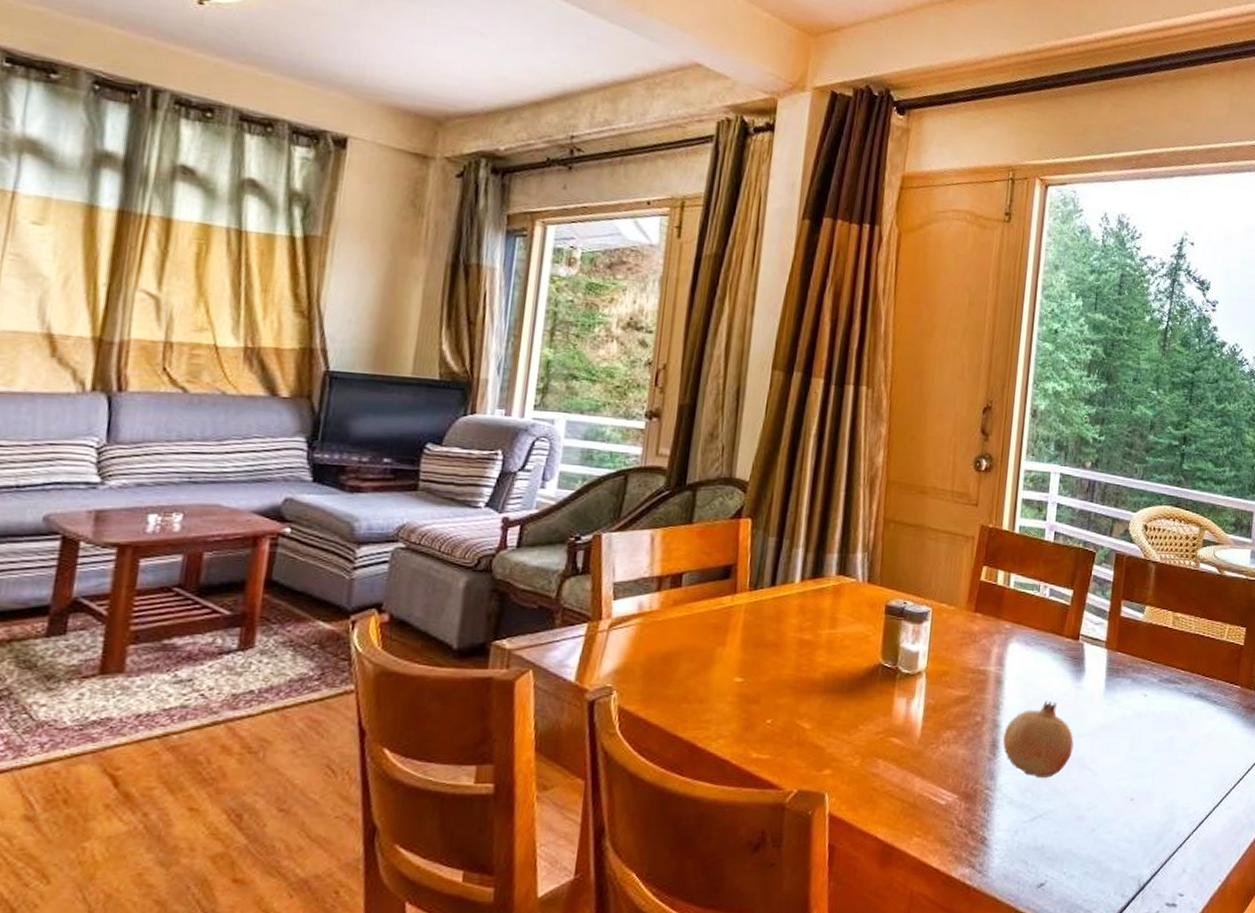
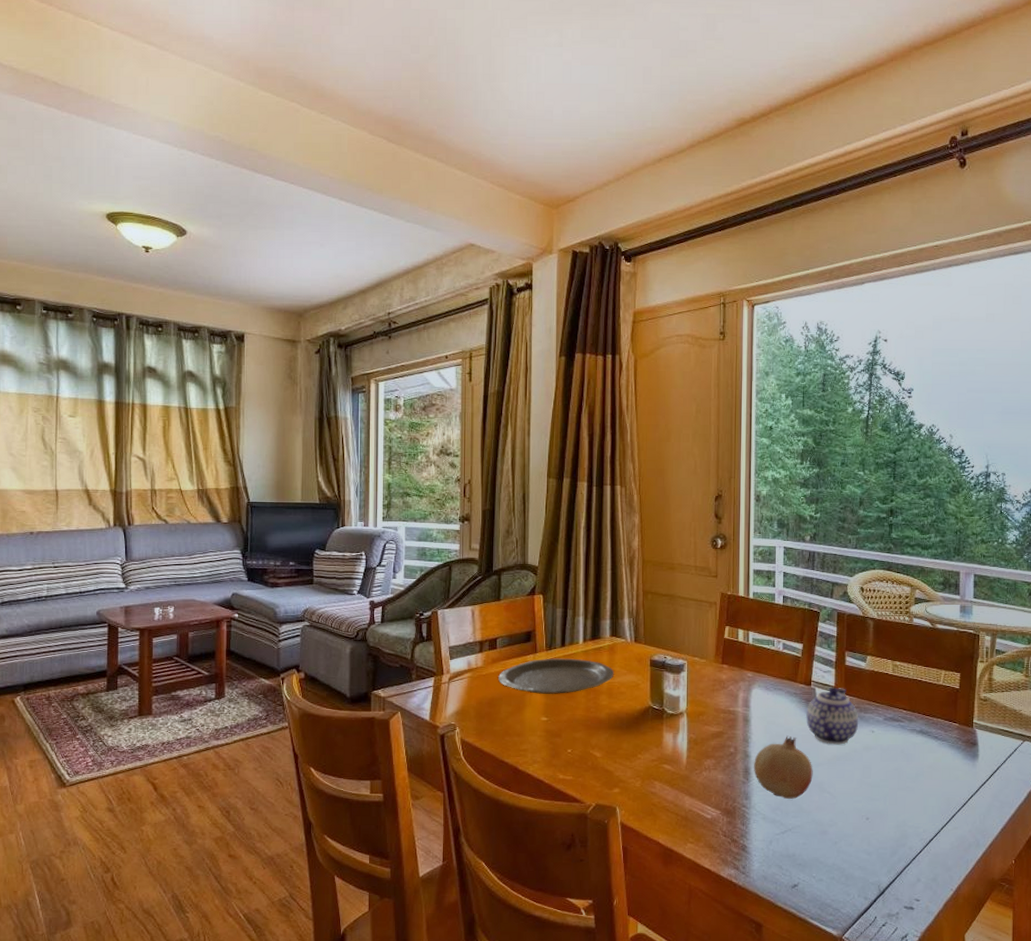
plate: none [679,600,838,648] -> present [498,658,614,694]
teapot: none [1070,642,1131,711] -> present [806,687,859,745]

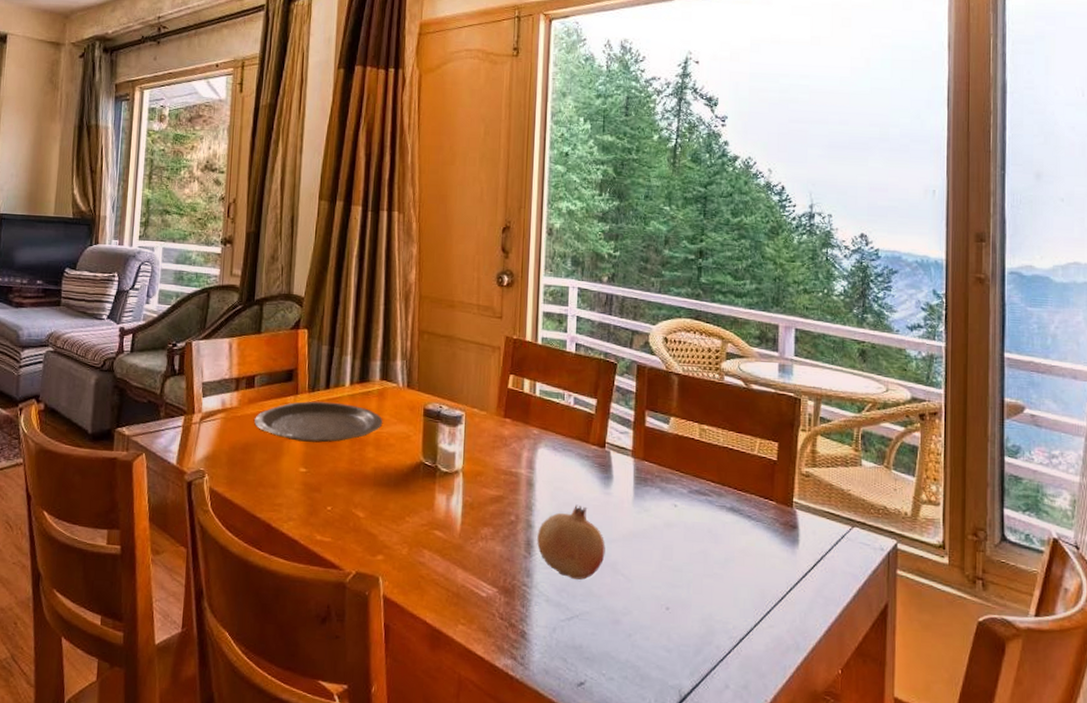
teapot: present [806,687,859,745] -> none [599,450,660,519]

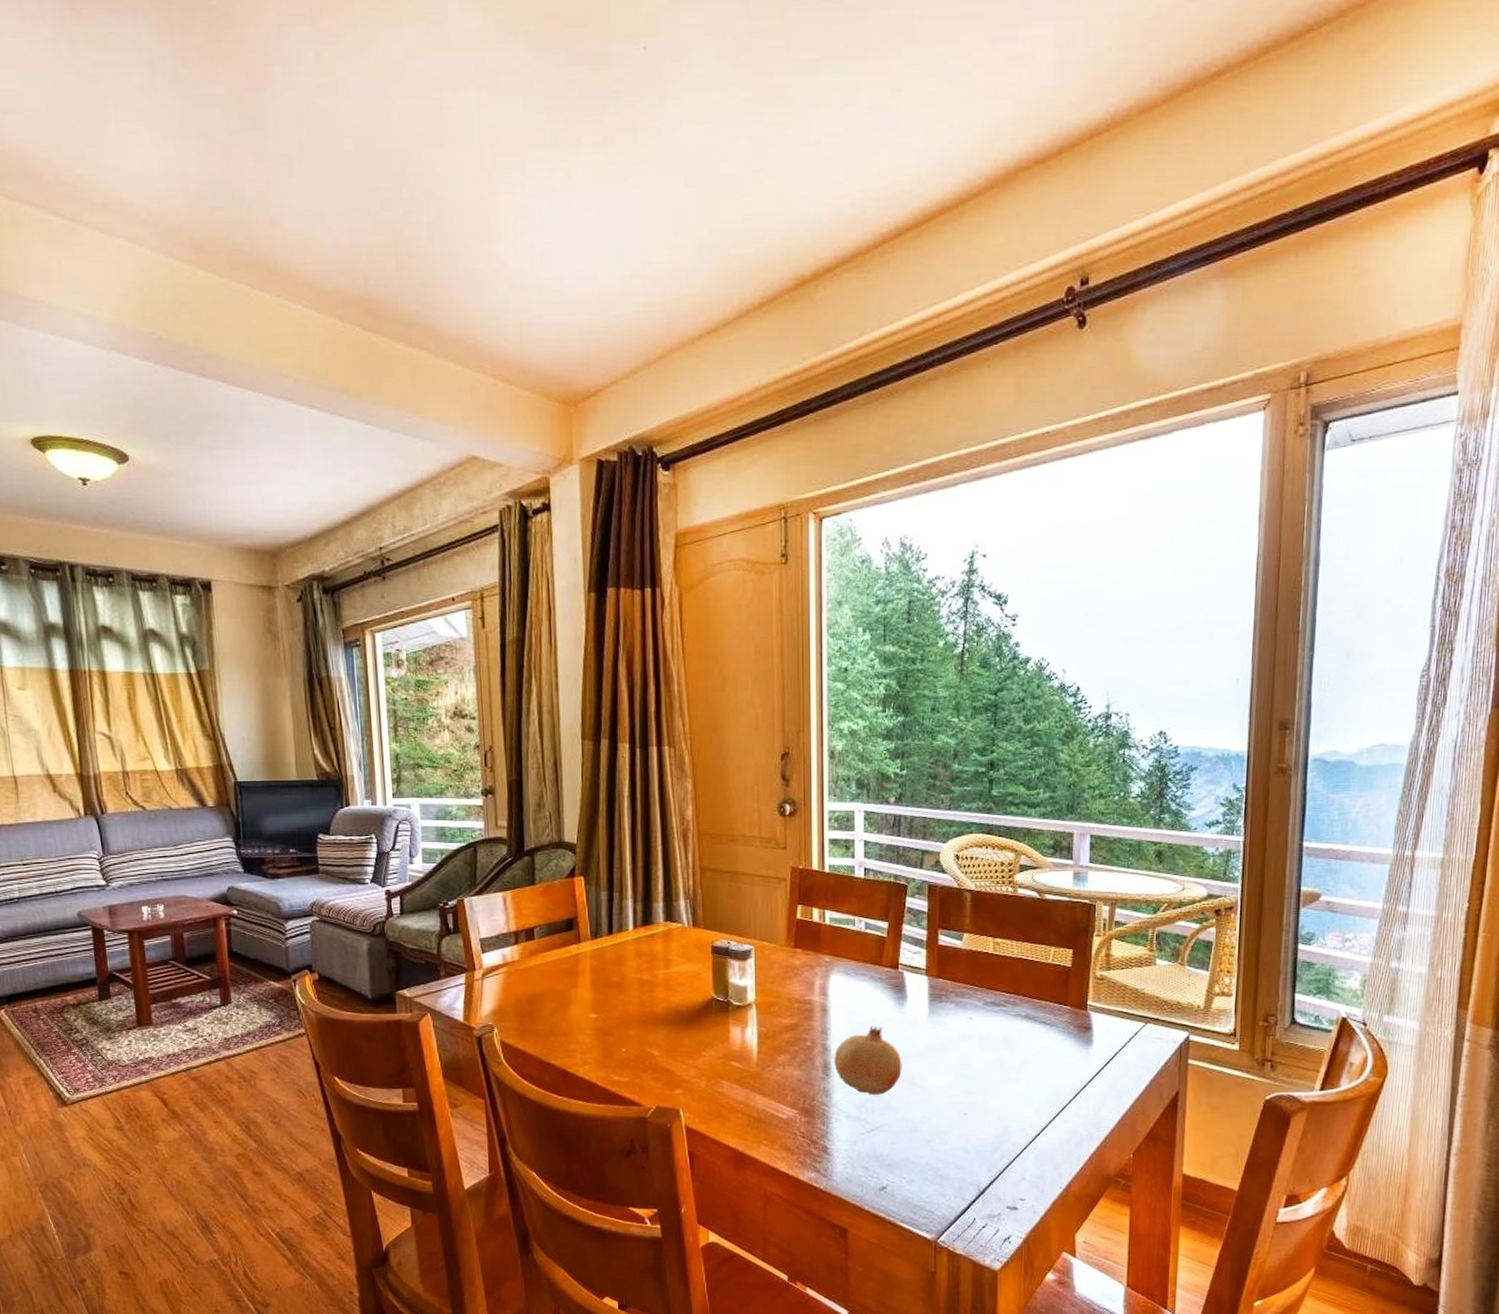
plate: present [254,401,383,443] -> none [538,947,671,988]

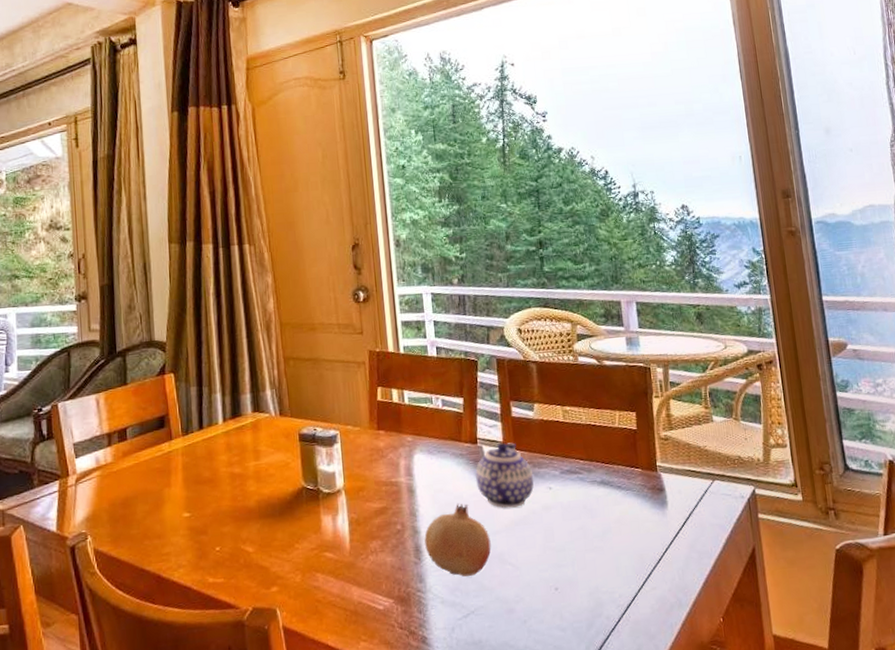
teapot: none [893,969,955,1034] -> present [475,442,534,508]

